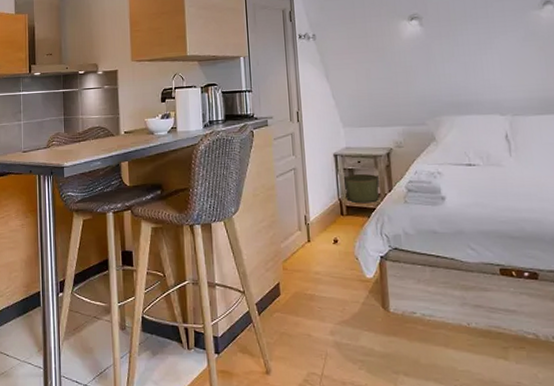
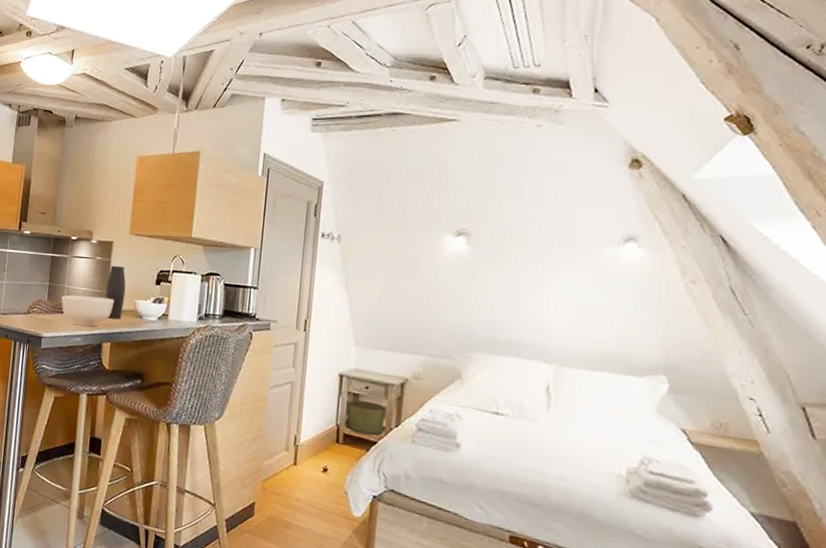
bowl: none [77,121,126,151] -> present [61,295,115,327]
vase: none [117,90,136,140] -> present [105,265,126,320]

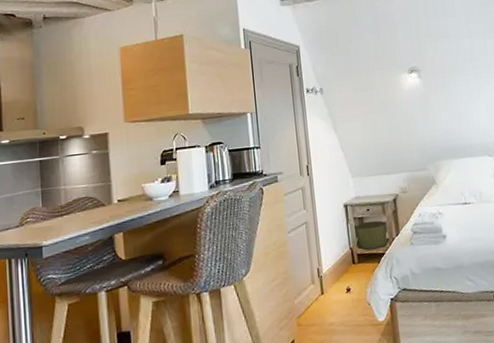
bowl: present [61,295,115,327] -> none [59,188,120,225]
vase: present [105,265,126,320] -> none [108,154,131,209]

